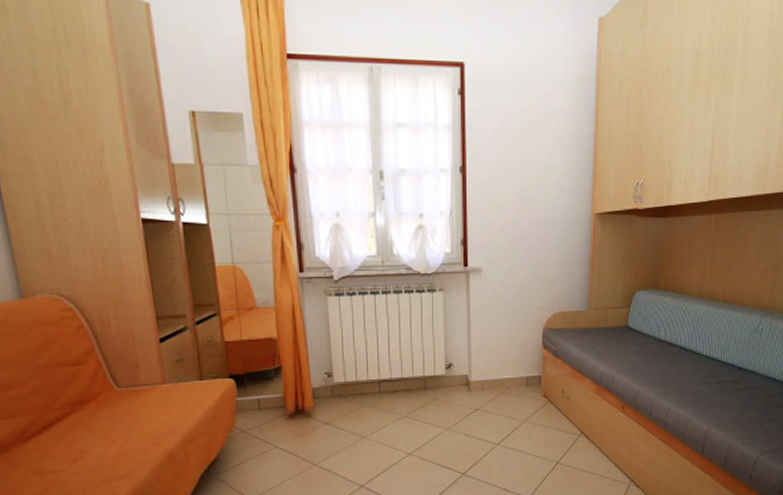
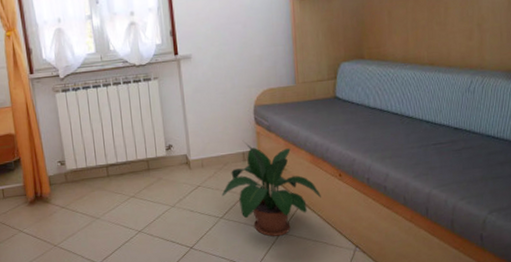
potted plant: none [500,367,602,466] -> present [221,142,321,237]

